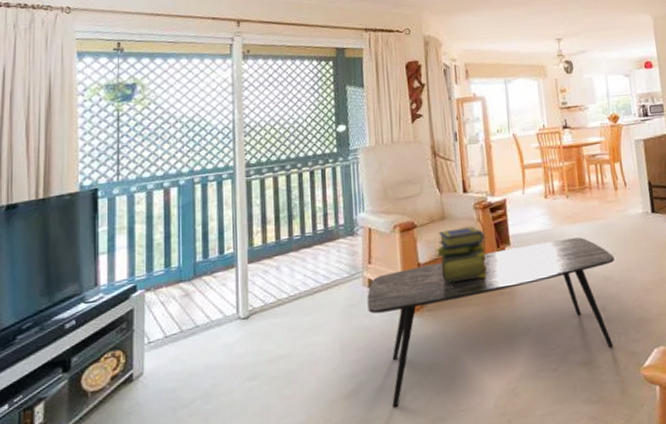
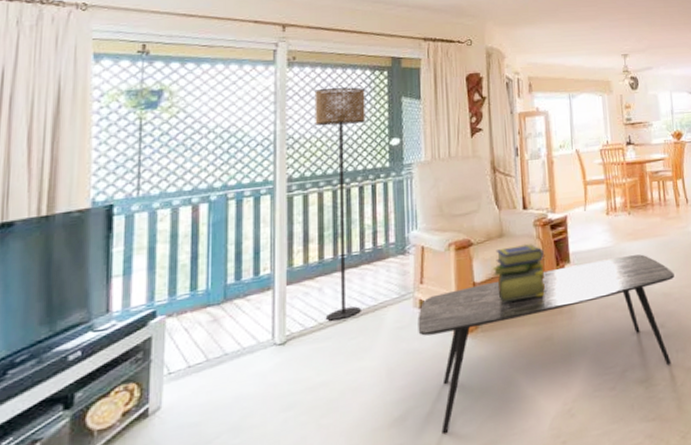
floor lamp: none [267,77,315,298] -> present [314,87,366,321]

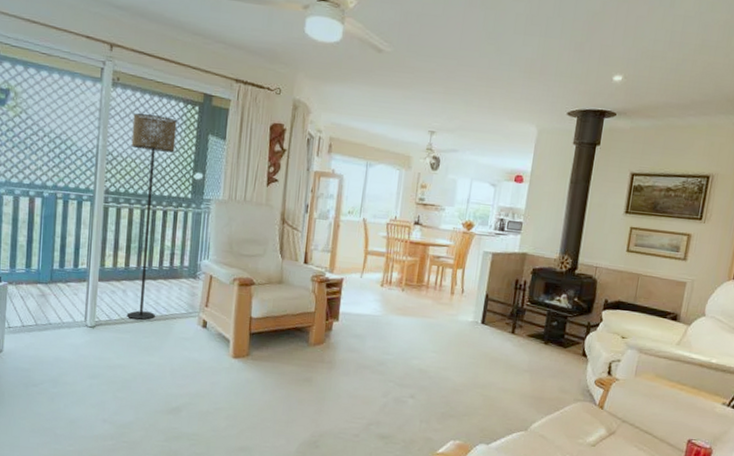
coffee table: present [417,254,675,435] -> none [199,319,434,431]
stack of books: present [492,243,545,303] -> none [268,293,316,343]

